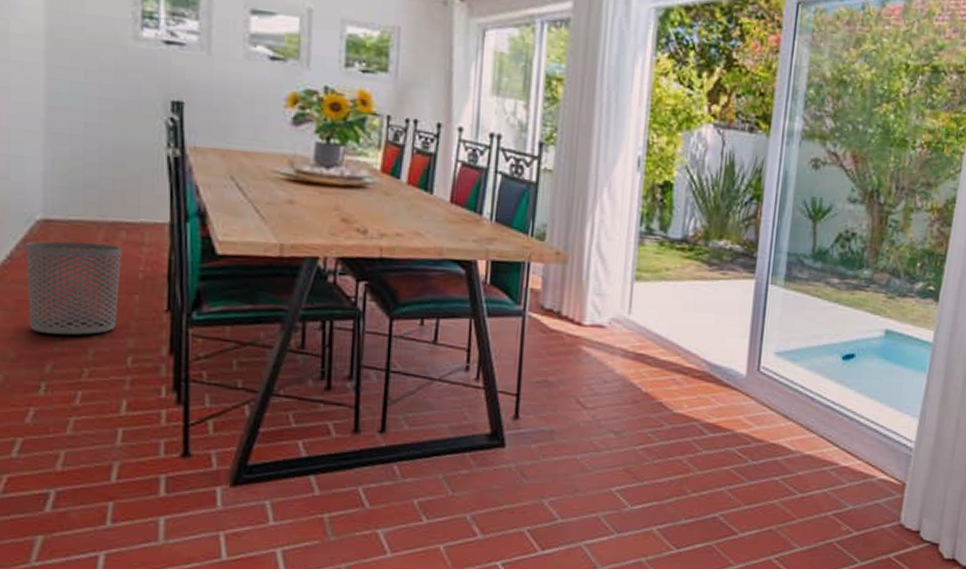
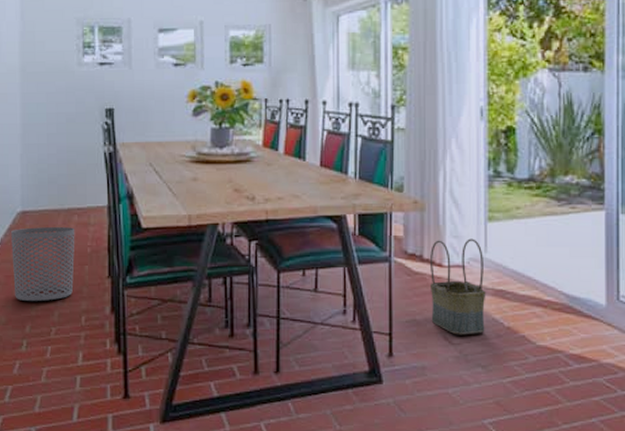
basket: none [564,296,627,400] -> present [430,238,486,335]

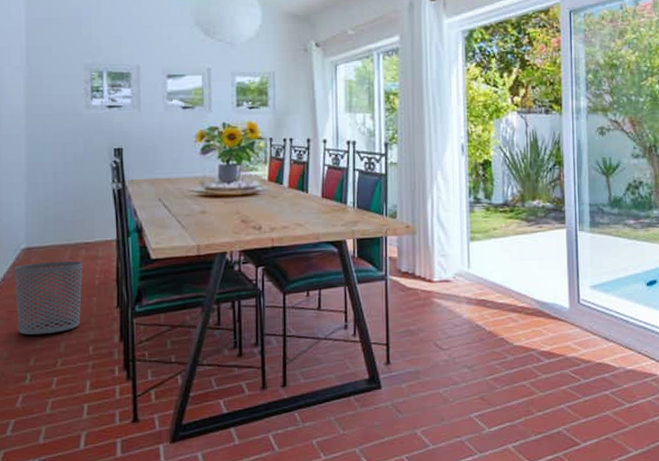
basket: present [430,238,486,335] -> none [421,256,470,341]

